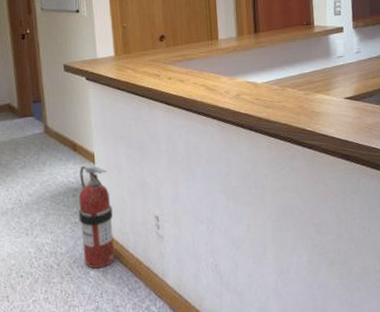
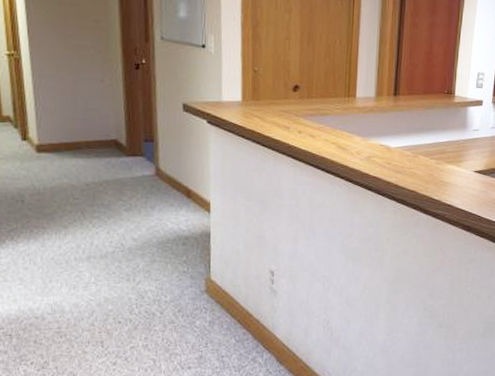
fire extinguisher: present [78,165,115,269] -> none [187,213,225,319]

